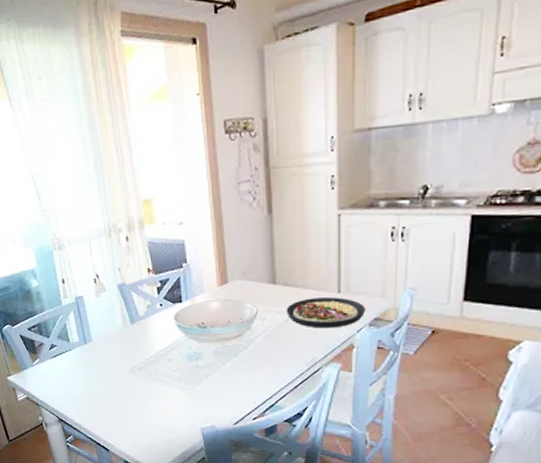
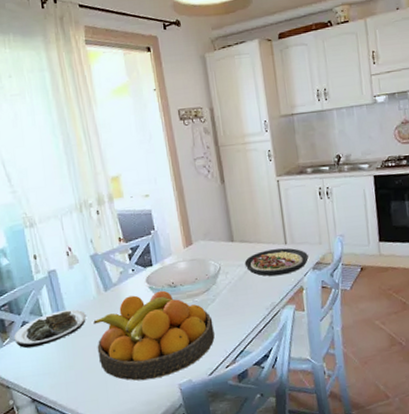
plate: none [43,339,111,371] -> present [14,309,86,349]
fruit bowl: none [118,330,244,419] -> present [93,290,215,381]

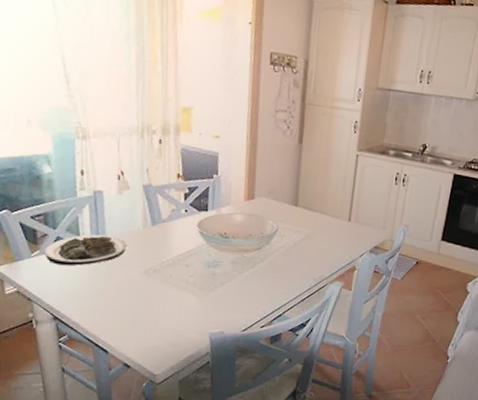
fruit bowl: present [93,290,215,381] -> none [132,236,258,323]
plate: present [244,248,308,277] -> none [303,222,369,251]

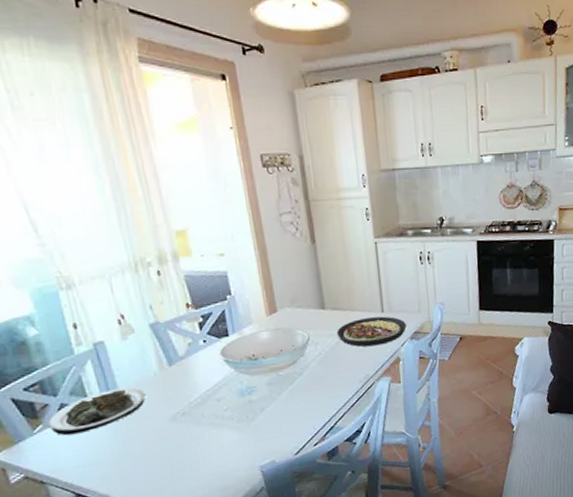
plate: none [303,222,369,251] -> present [336,316,406,347]

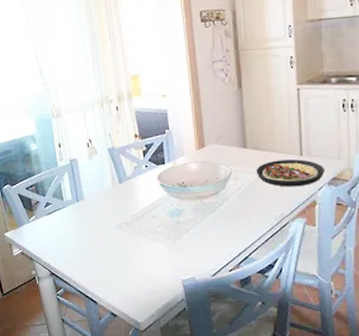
plate: present [48,387,145,436] -> none [38,197,101,227]

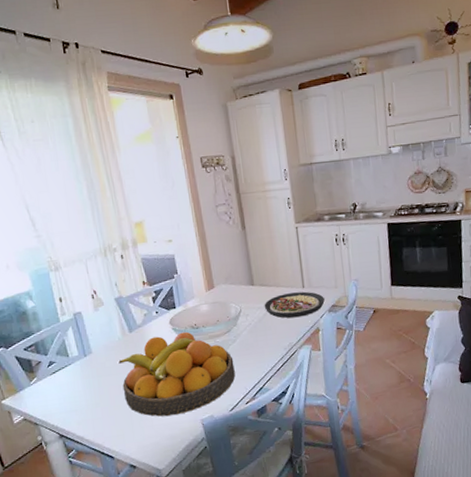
fruit bowl: none [107,189,220,272] -> present [118,331,235,417]

